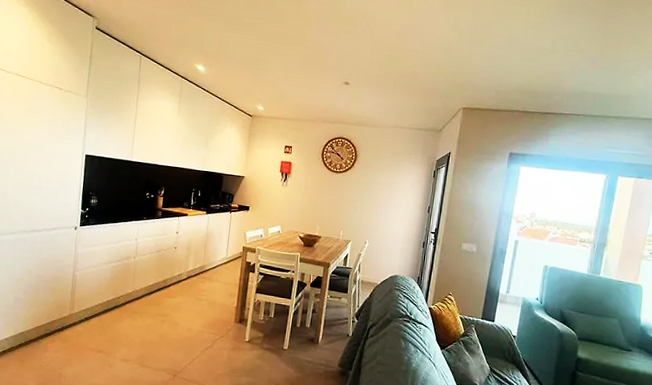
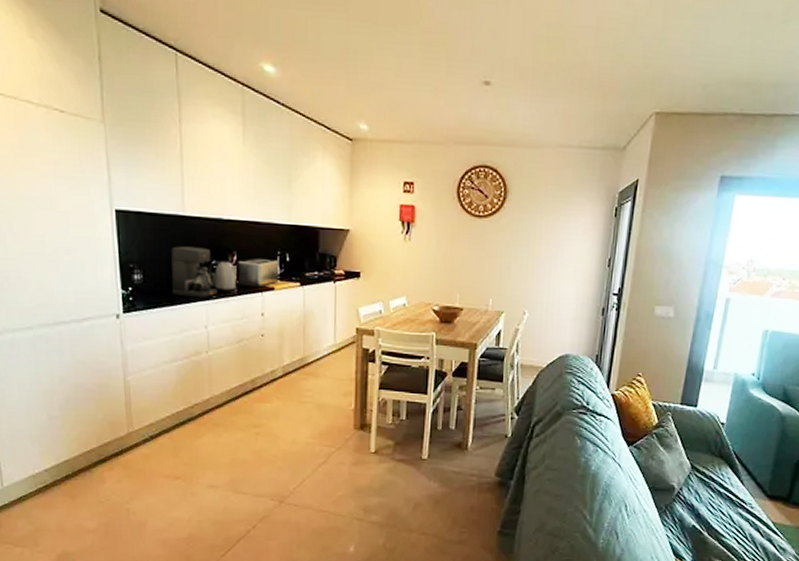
coffee maker: none [115,181,149,219] -> present [171,246,217,299]
kettle: none [142,193,163,216] -> present [207,260,237,292]
toaster: none [162,192,193,214] -> present [237,258,279,288]

